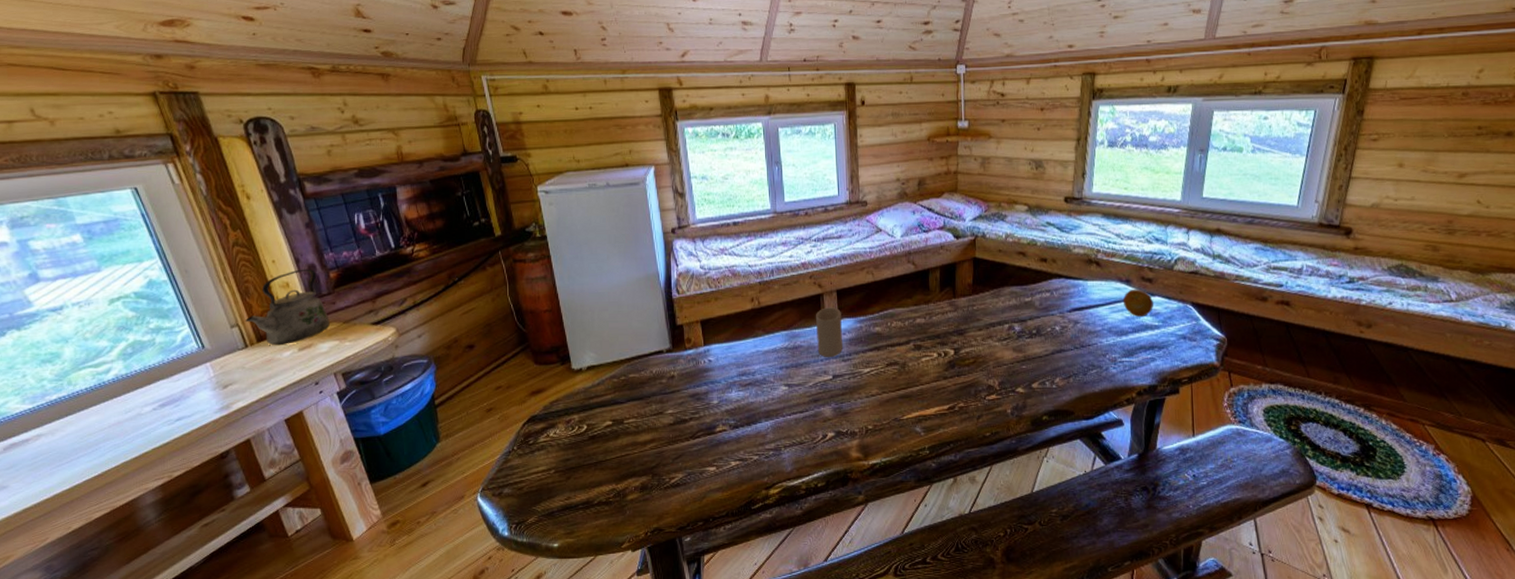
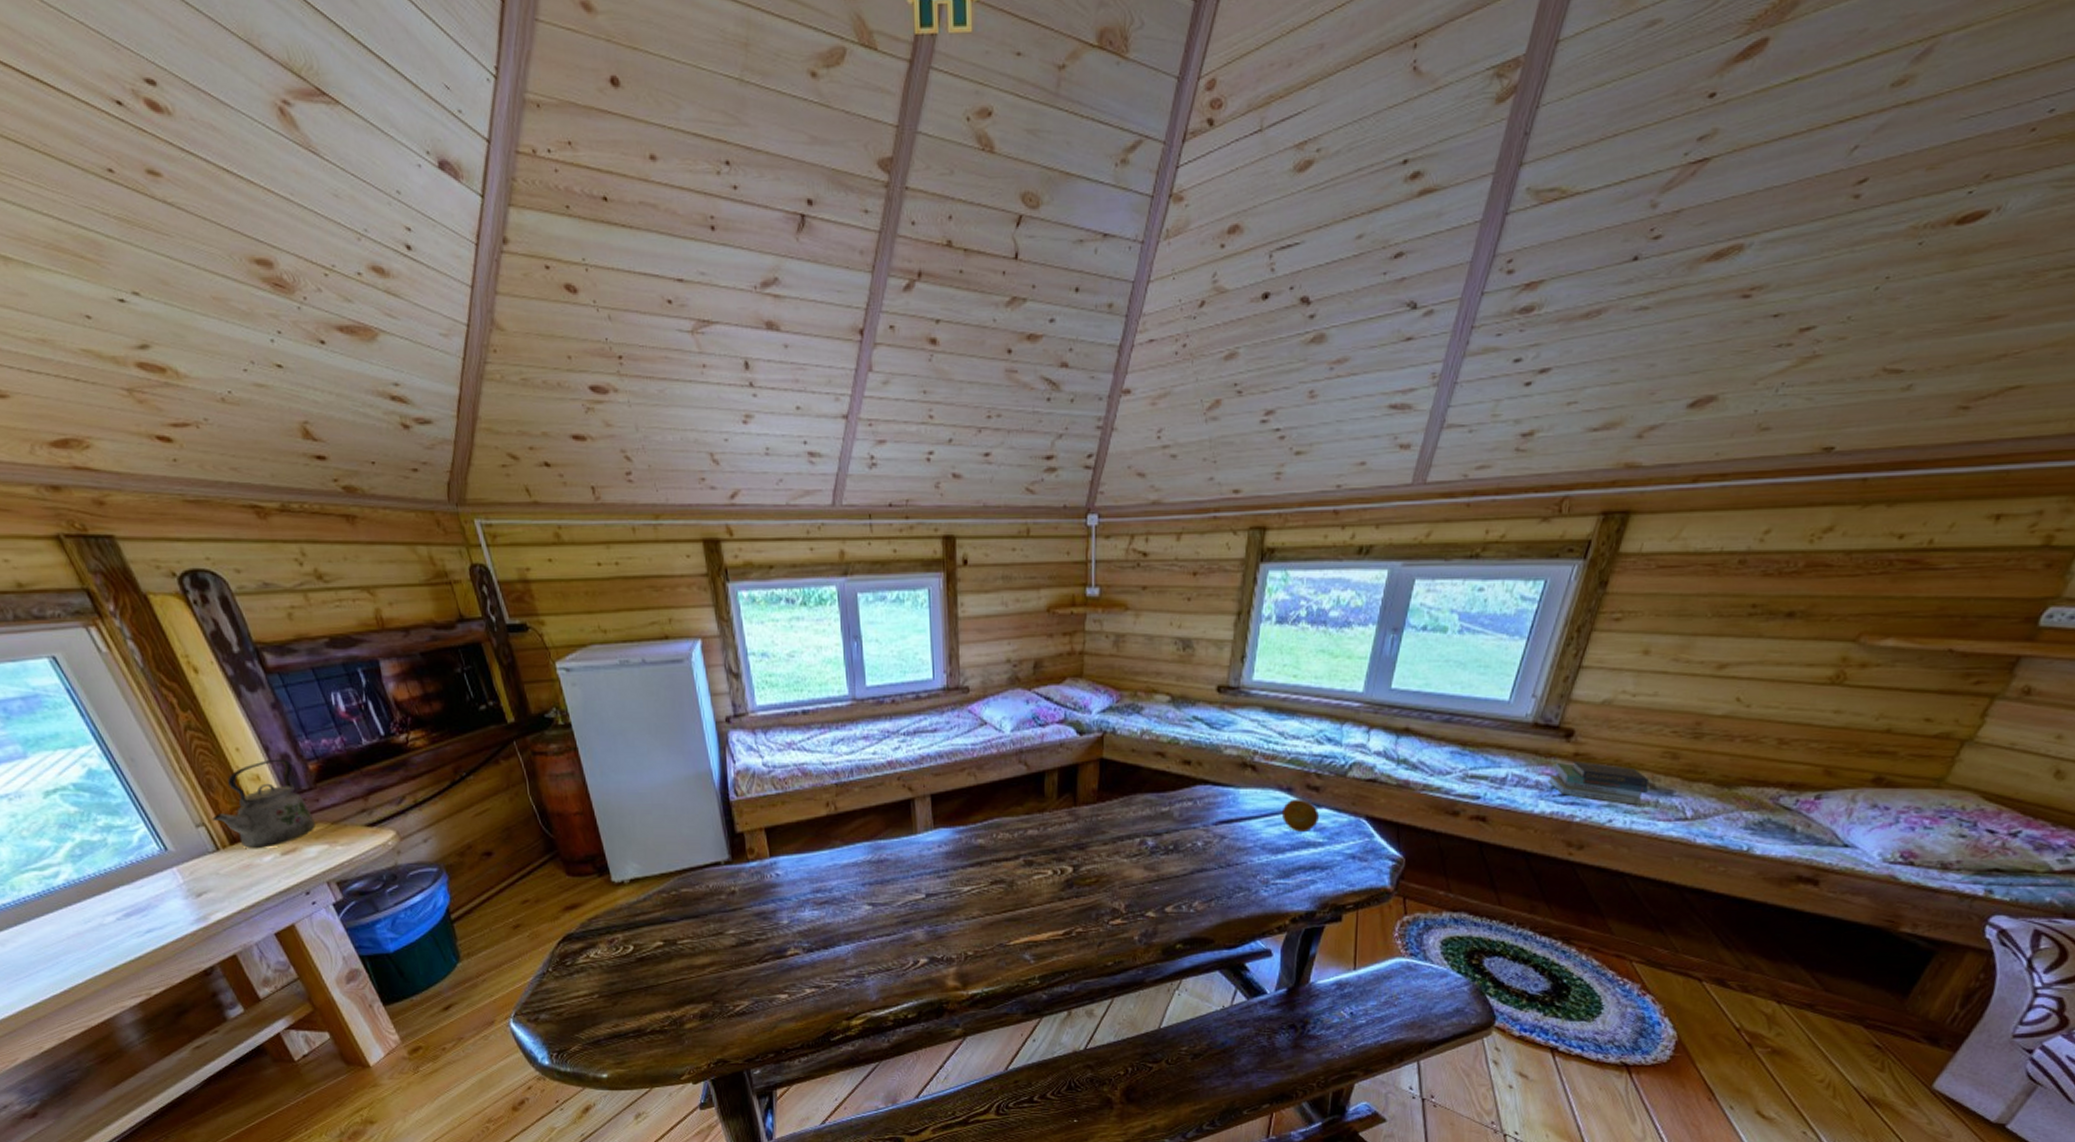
cup: present [816,307,844,358] -> none [905,815,939,874]
books: none [1336,254,1417,289] -> present [1549,761,1649,805]

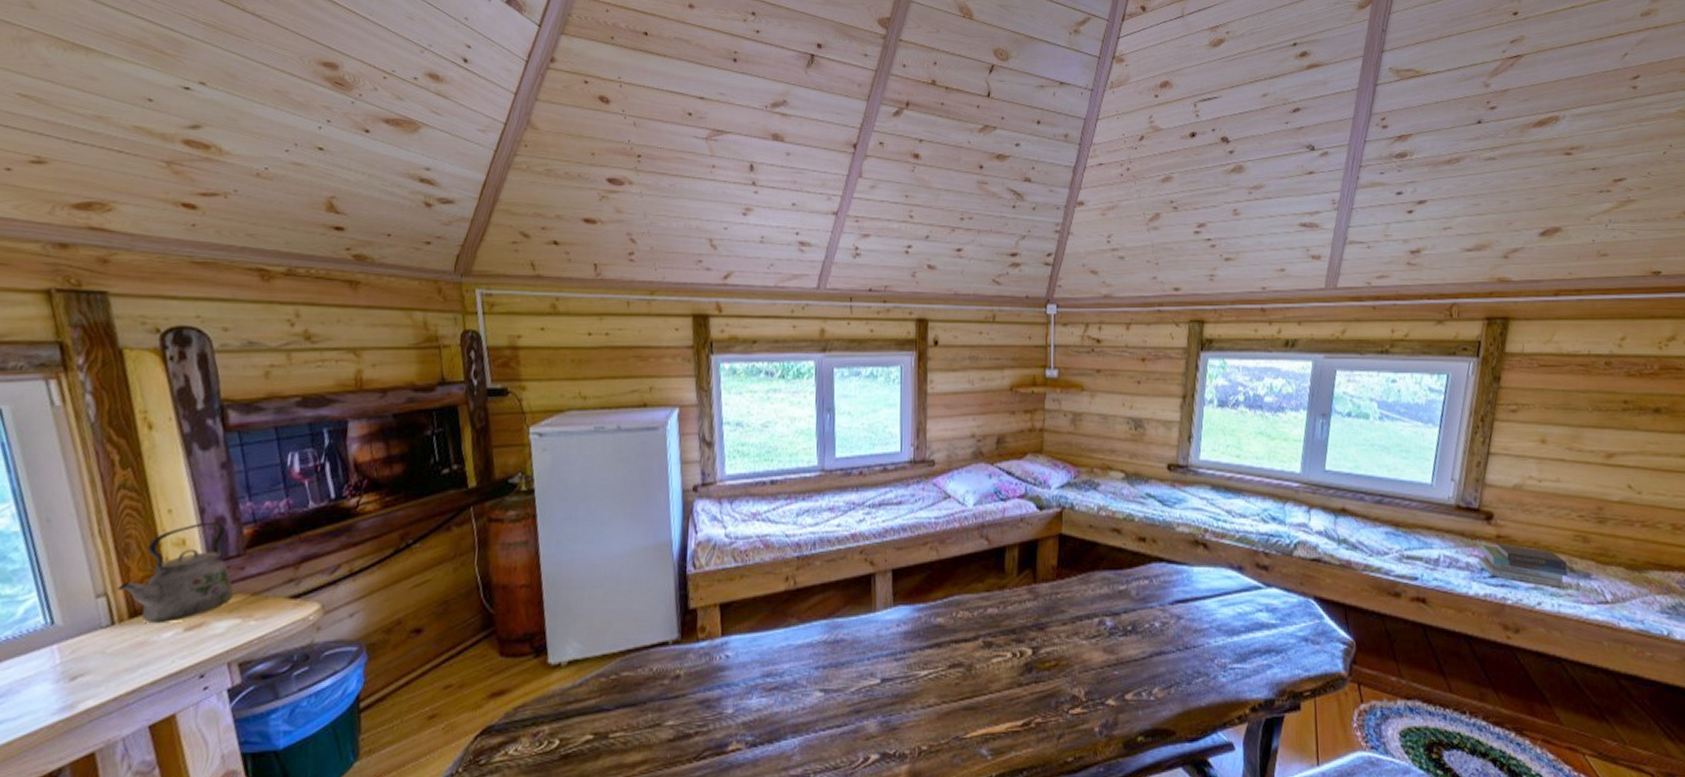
fruit: present [1281,798,1320,832] -> none [1234,578,1271,612]

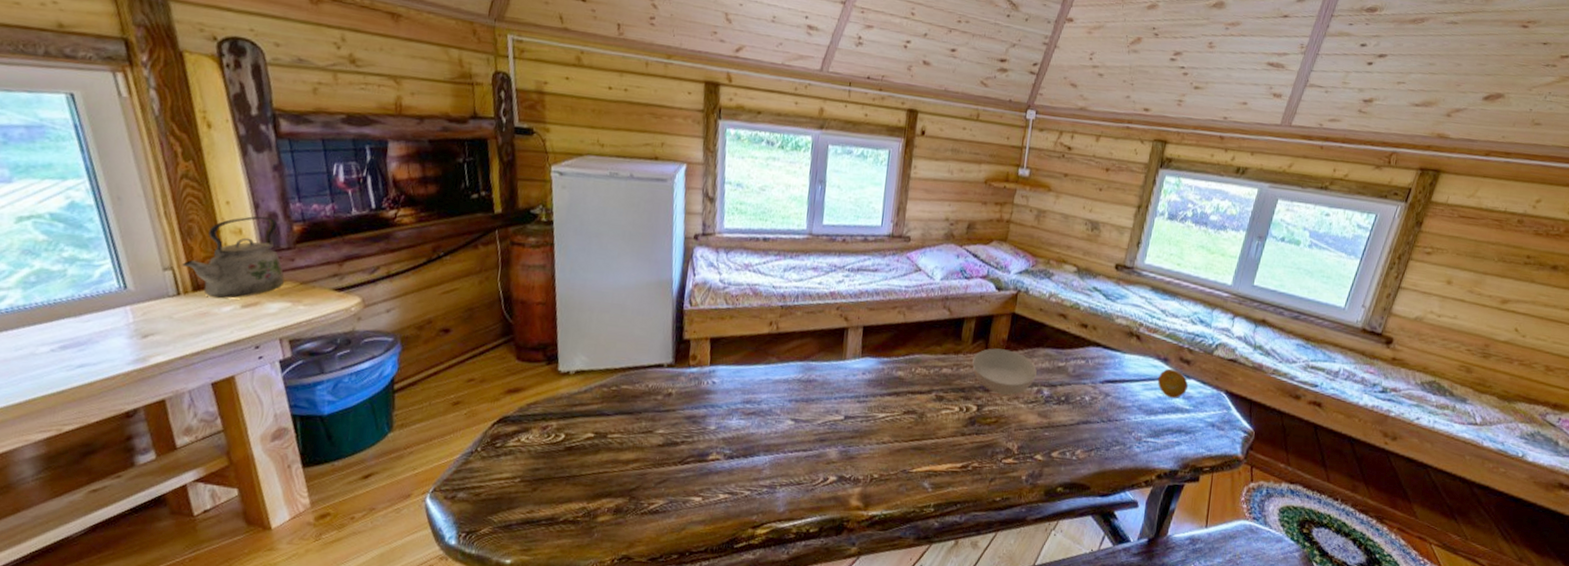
bowl: none [1019,577,1095,631] -> present [971,348,1037,395]
fruit: none [1234,578,1271,612] -> present [1157,368,1189,398]
books: present [1477,544,1568,587] -> none [1372,363,1448,407]

